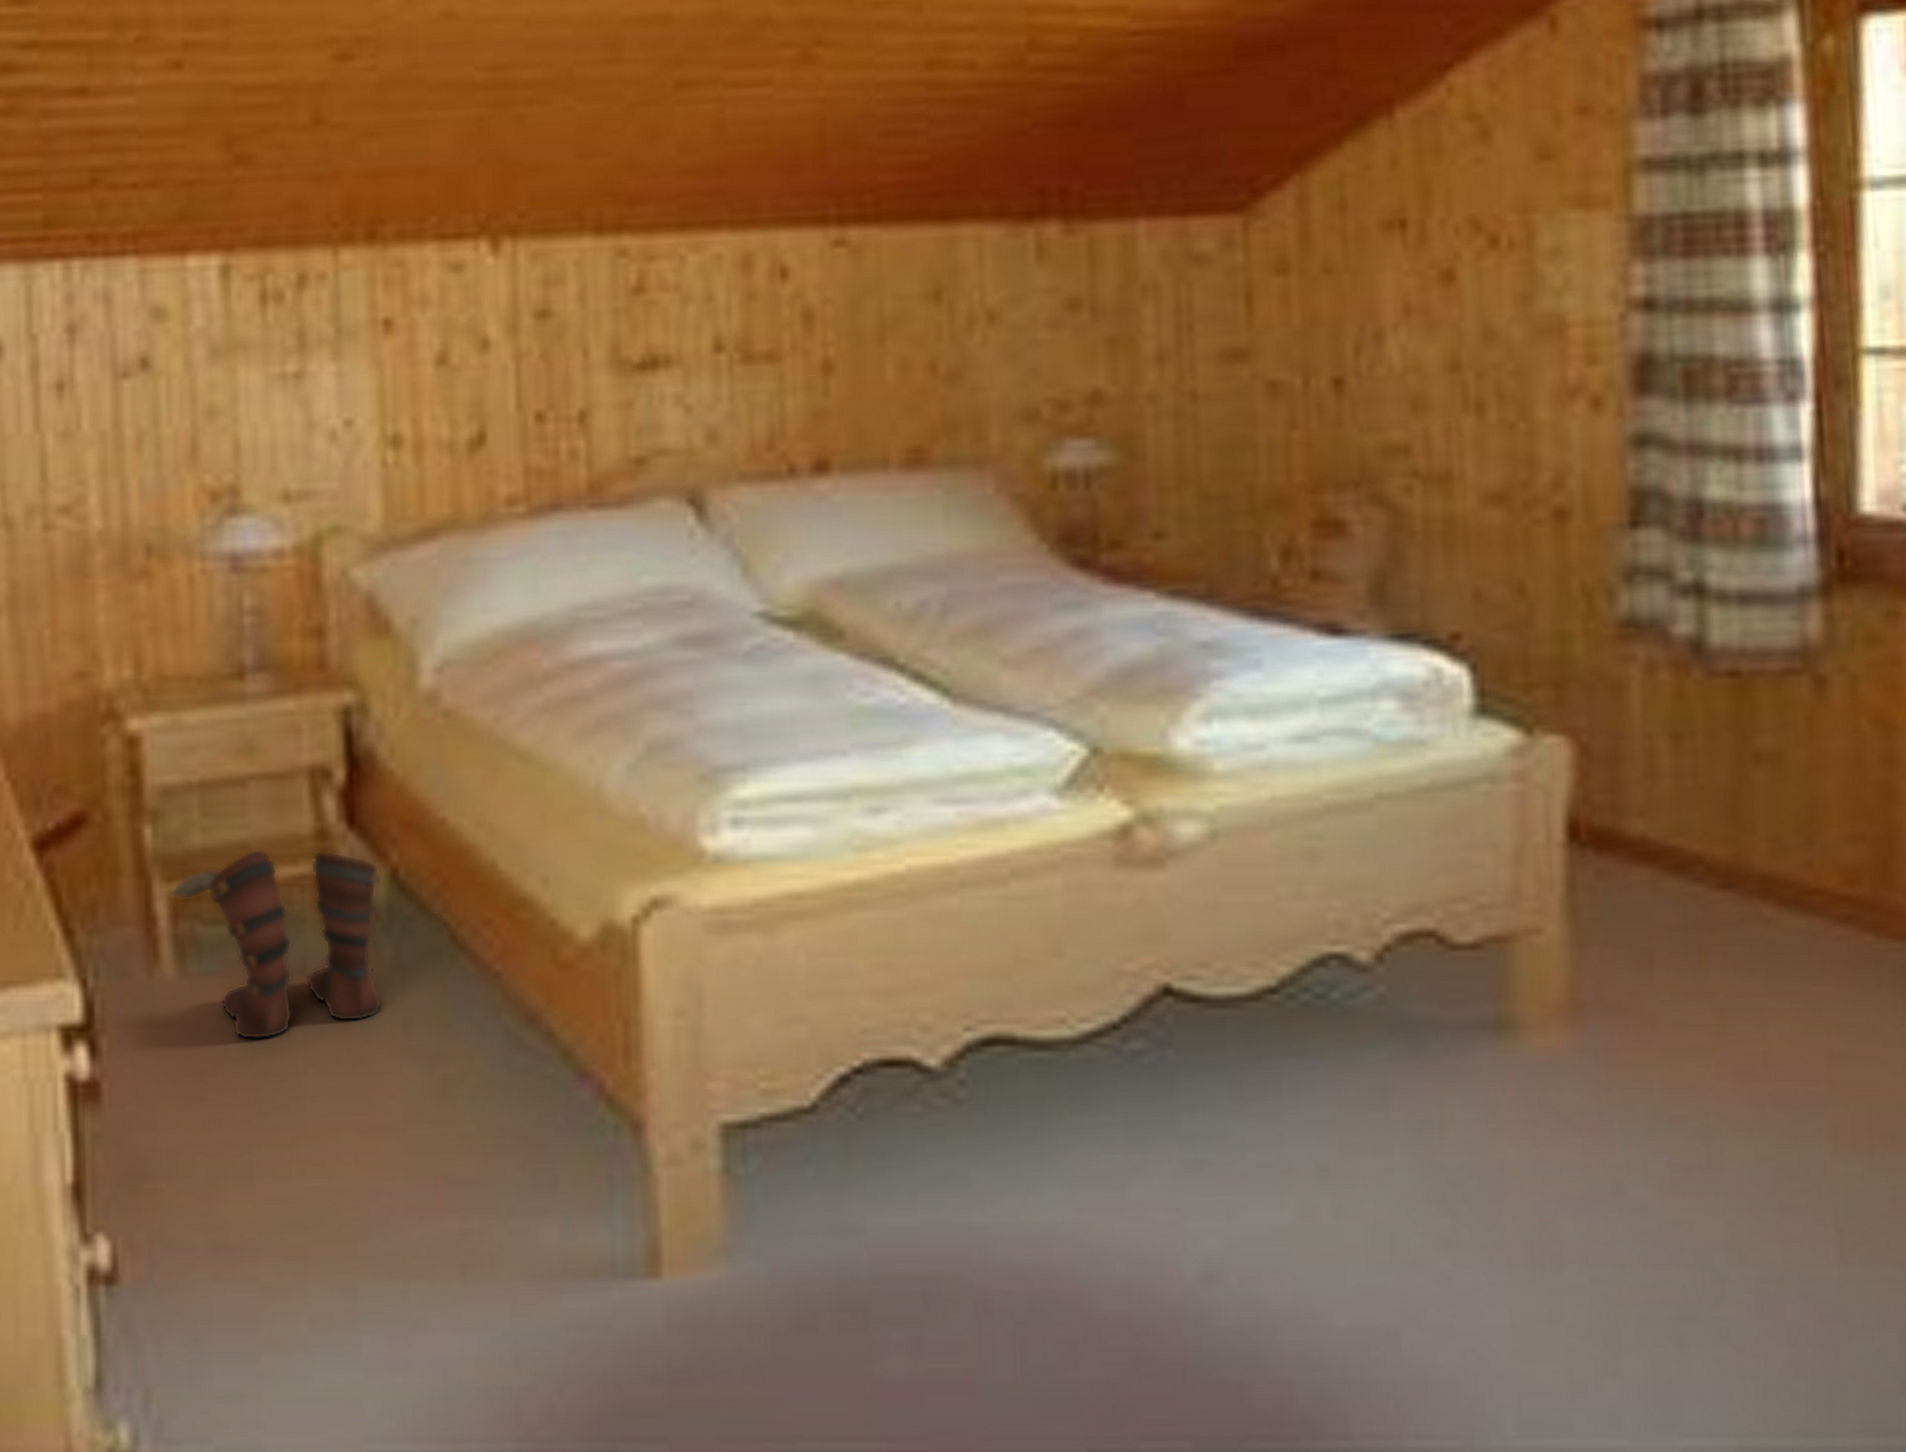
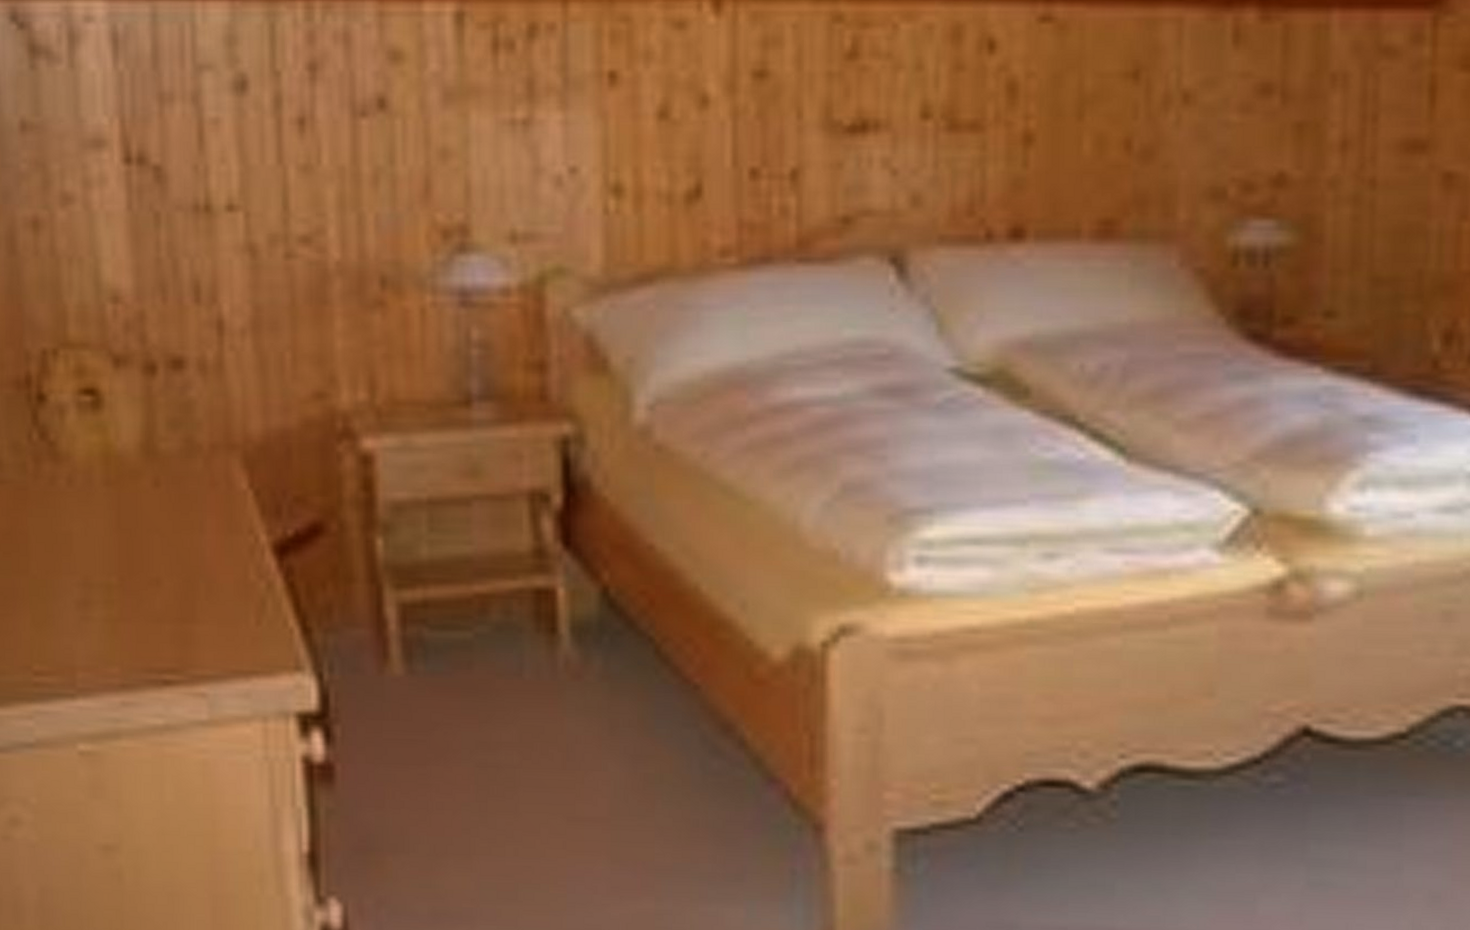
boots: present [169,849,383,1041] -> none [399,563,594,735]

